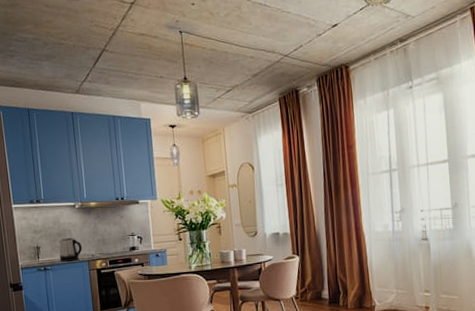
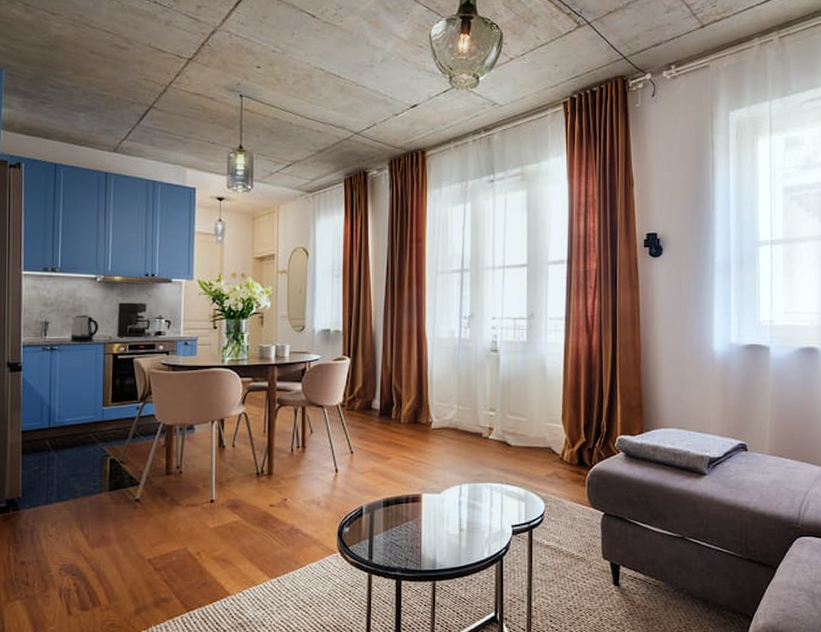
coffee maker: none [96,223,127,254] -> present [117,302,151,338]

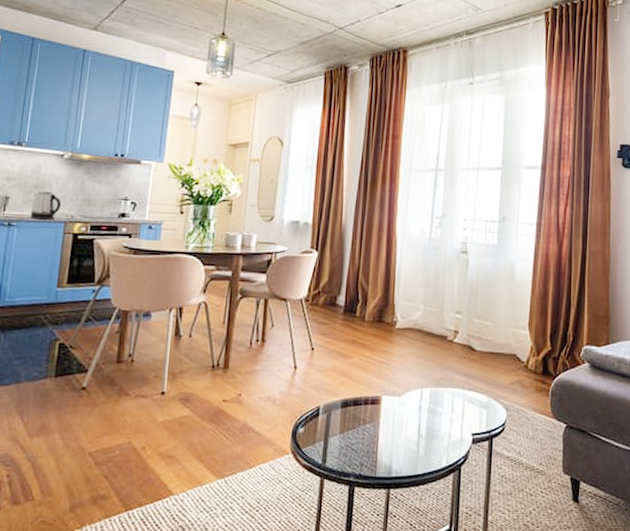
coffee maker: present [117,302,151,338] -> none [79,181,115,219]

